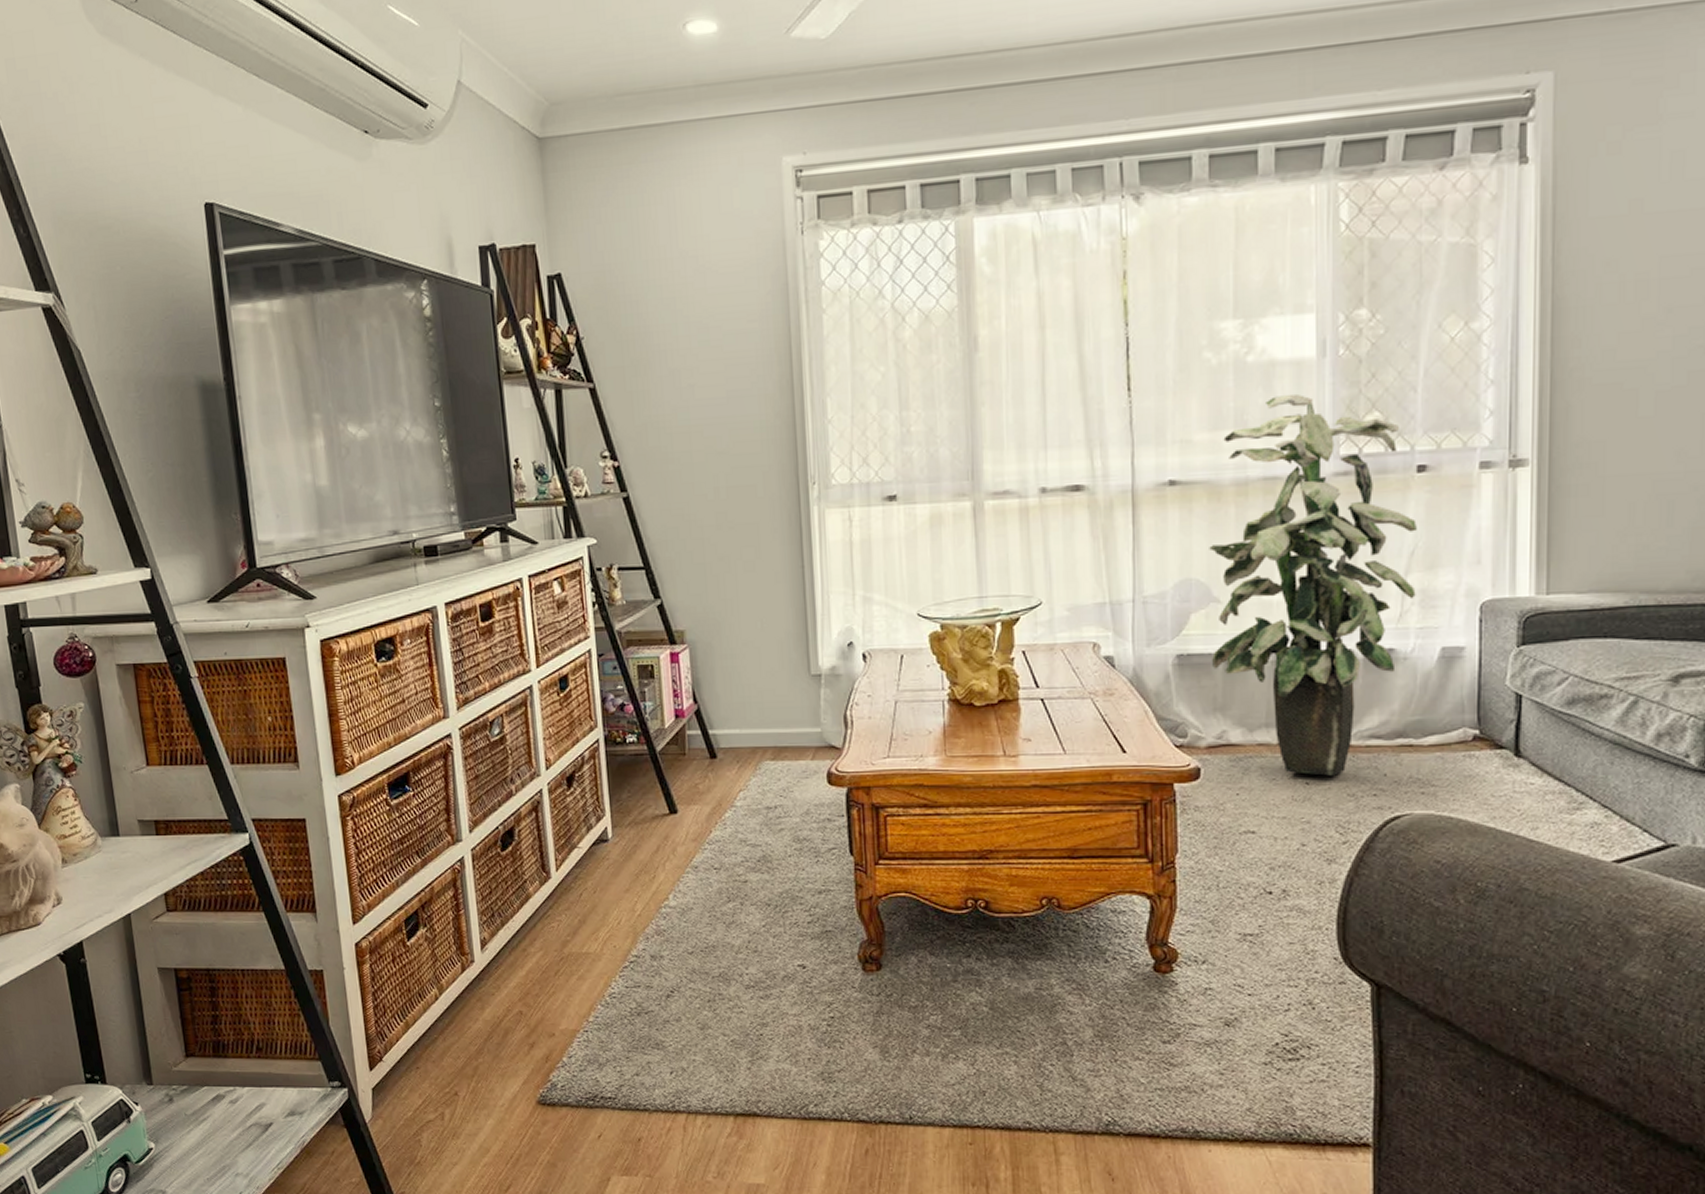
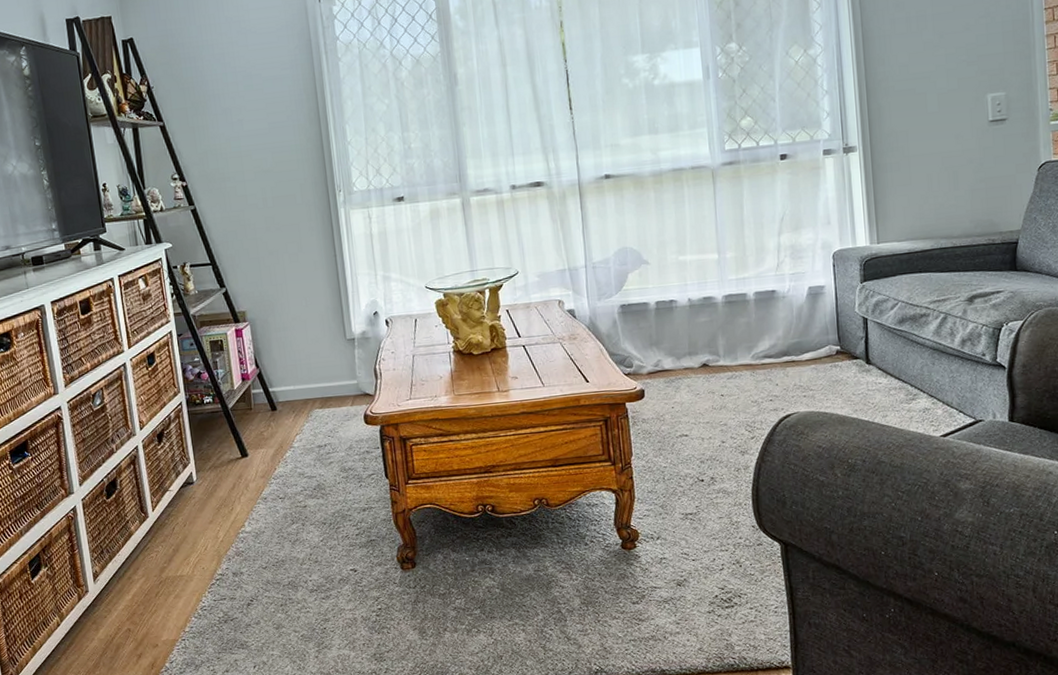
indoor plant: present [1209,393,1417,776] -> none [638,106,788,389]

